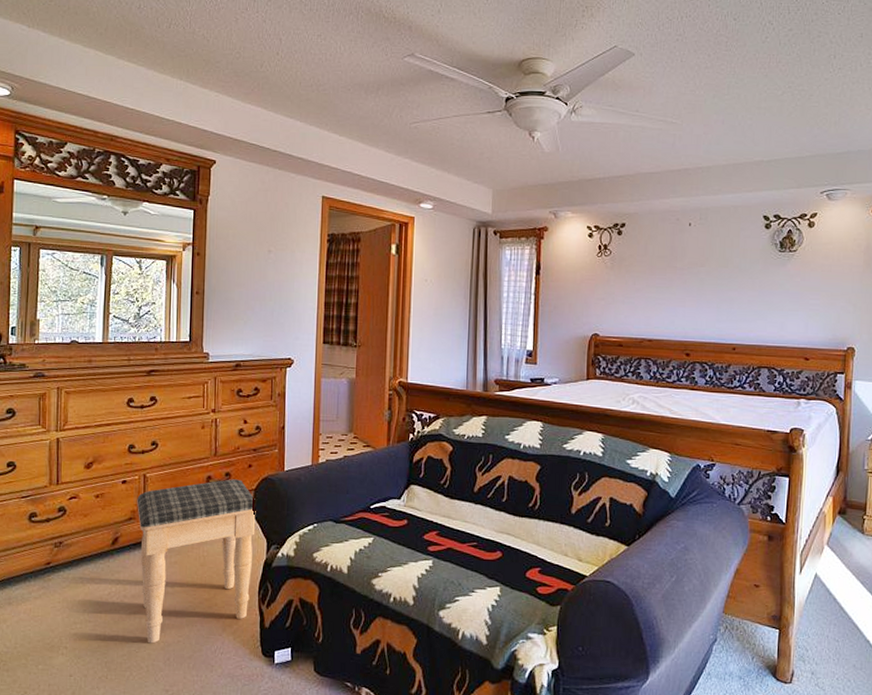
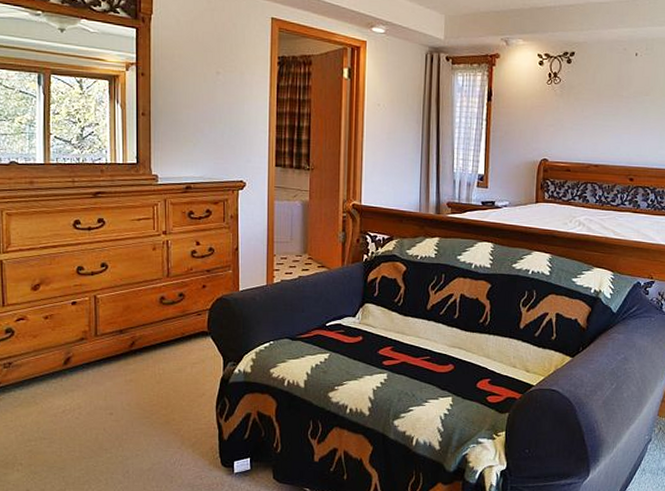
footstool: present [137,479,256,644] -> none [88,299,211,458]

